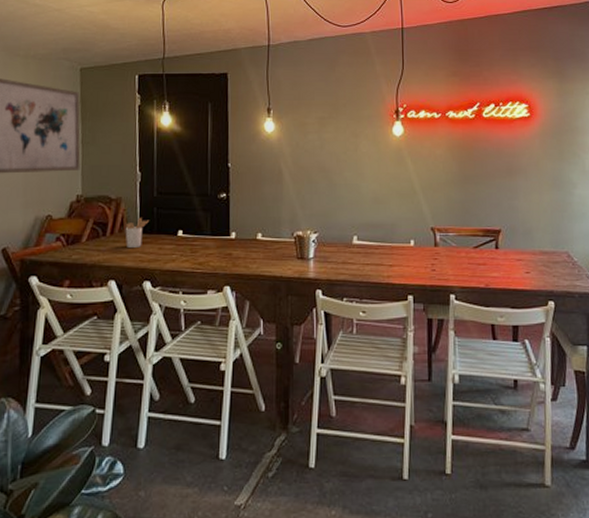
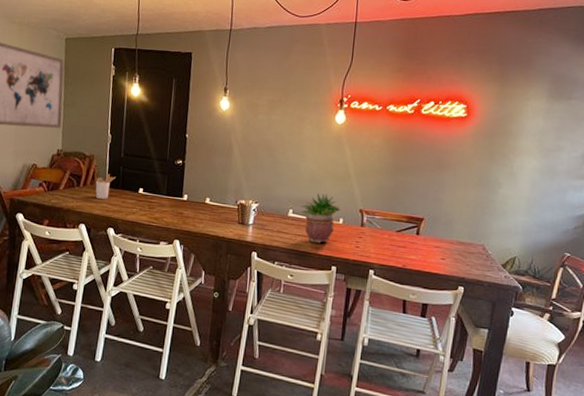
potted plant: none [365,214,410,271] -> present [300,193,340,244]

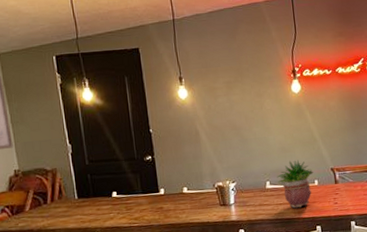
utensil holder: present [95,173,117,199] -> none [64,184,86,212]

